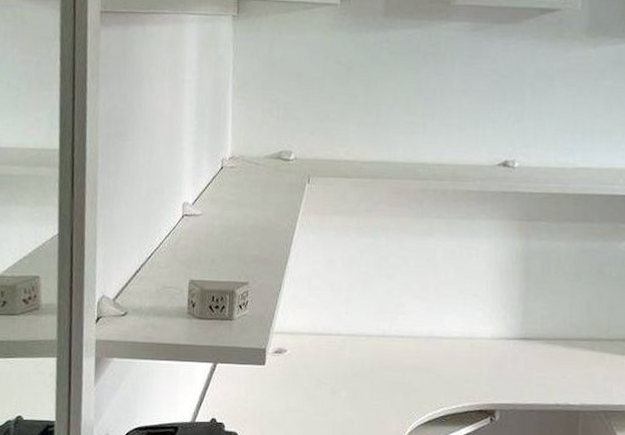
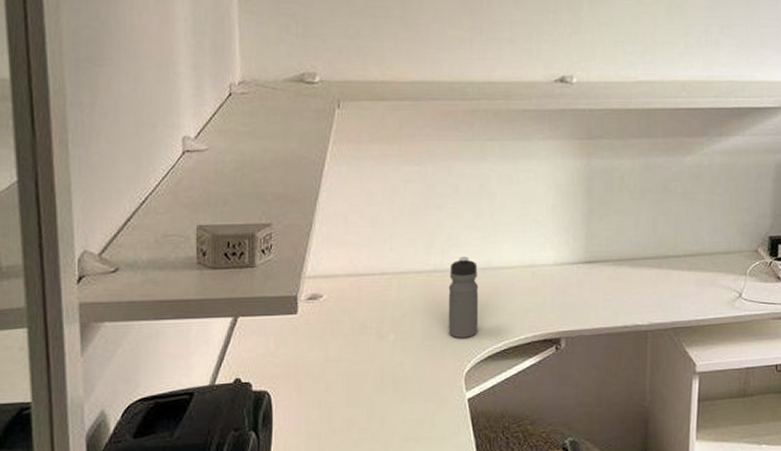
water bottle: none [393,324,422,401] -> present [448,256,479,338]

